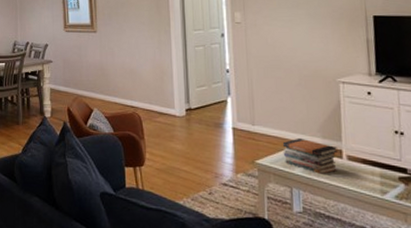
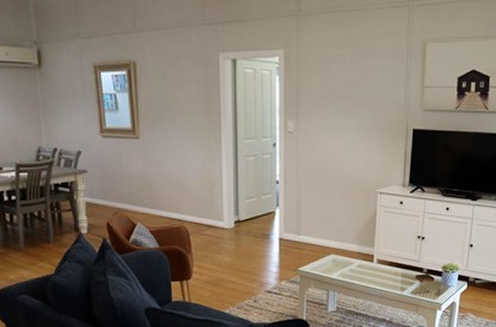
book stack: present [282,137,337,174] -> none [323,245,370,277]

